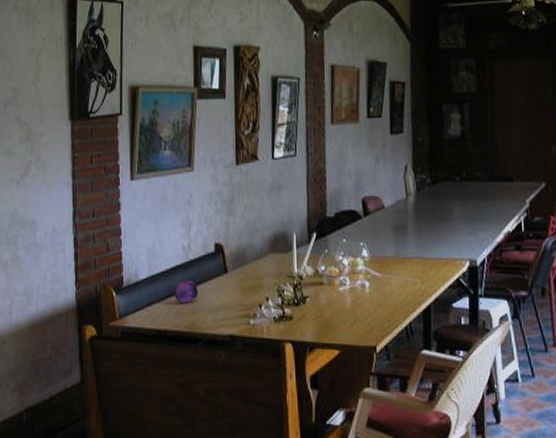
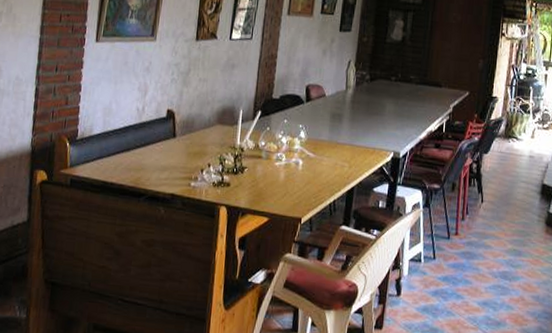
fruit: present [173,280,198,303] -> none [123,139,147,161]

